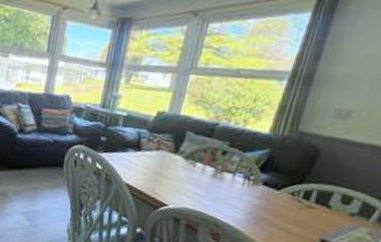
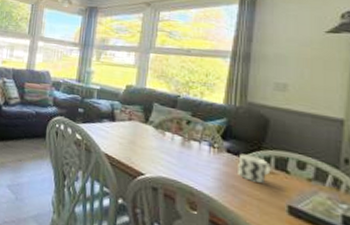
cup: none [271,186,311,217] -> present [238,153,271,183]

